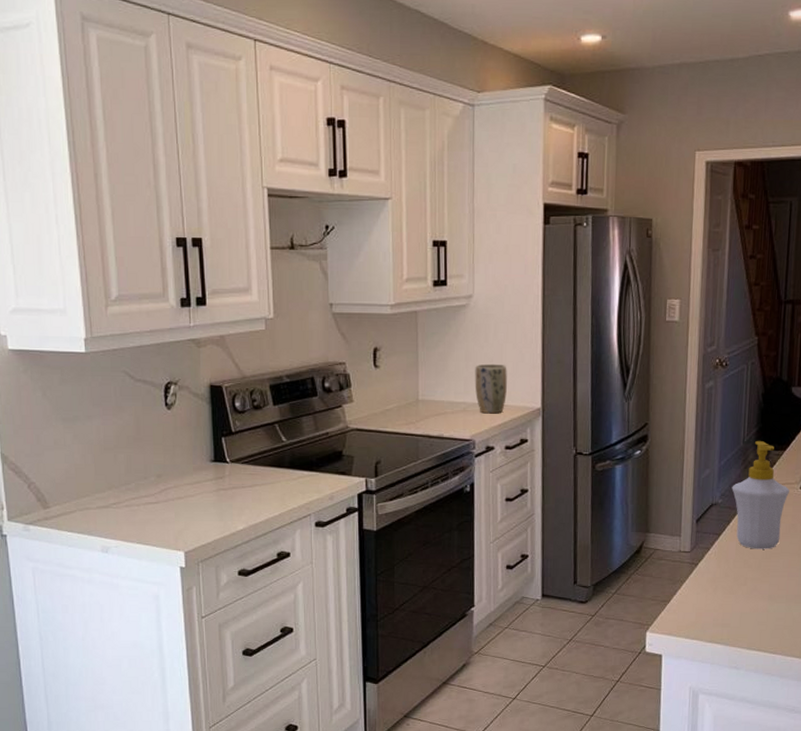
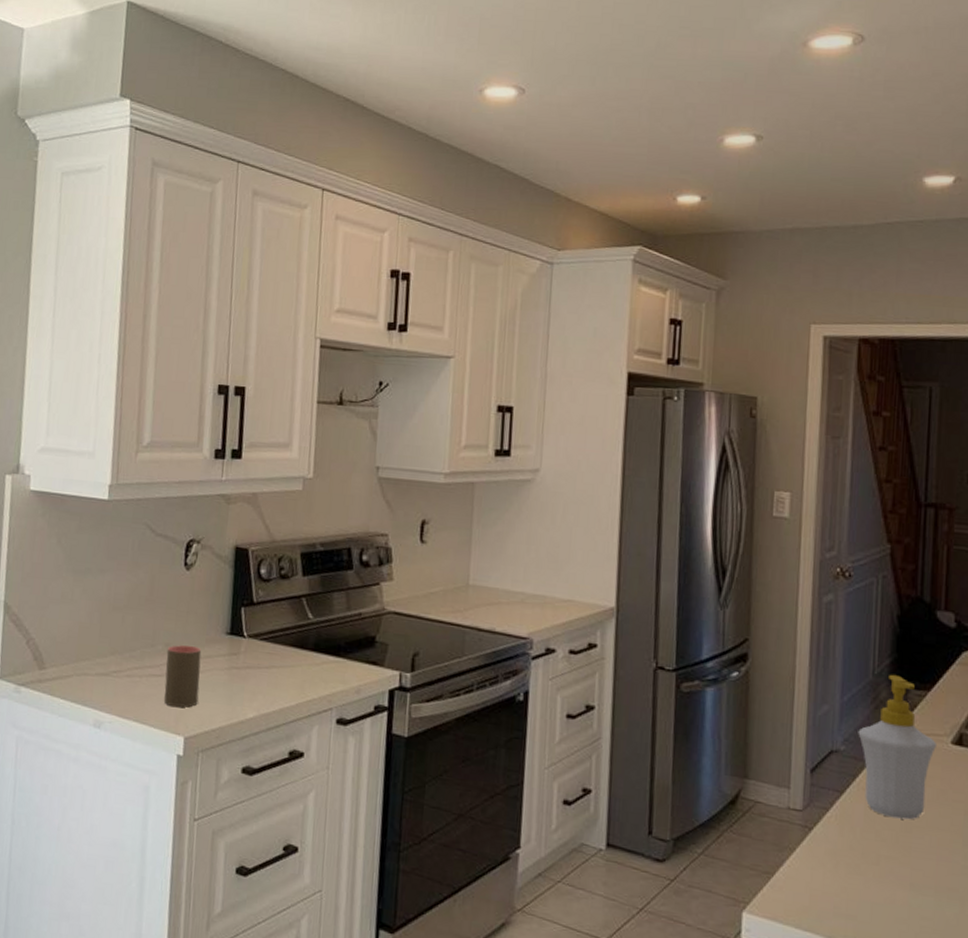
cup: none [159,474,193,528] -> present [164,645,202,708]
plant pot: present [475,363,507,414] -> none [536,549,576,610]

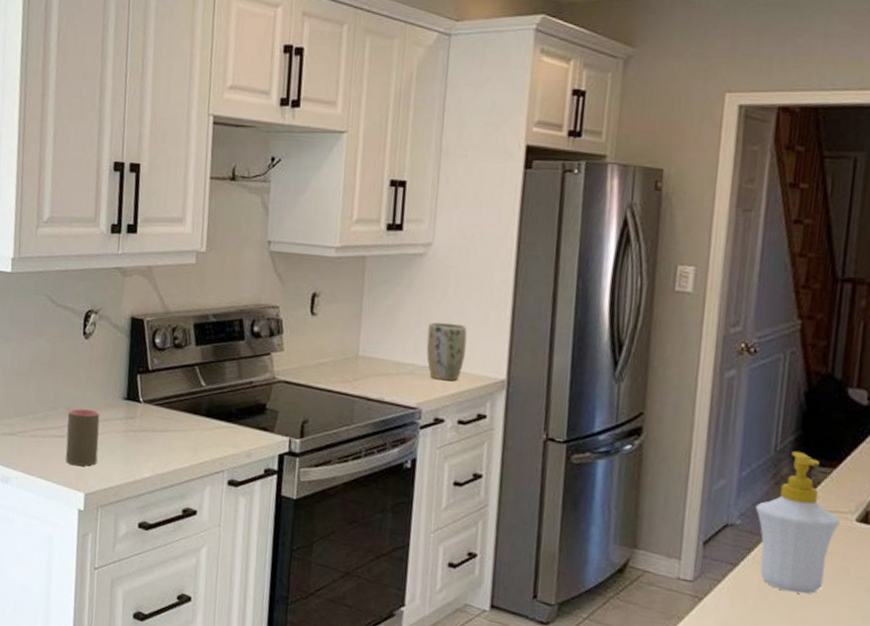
plant pot: none [536,549,576,610] -> present [426,322,467,381]

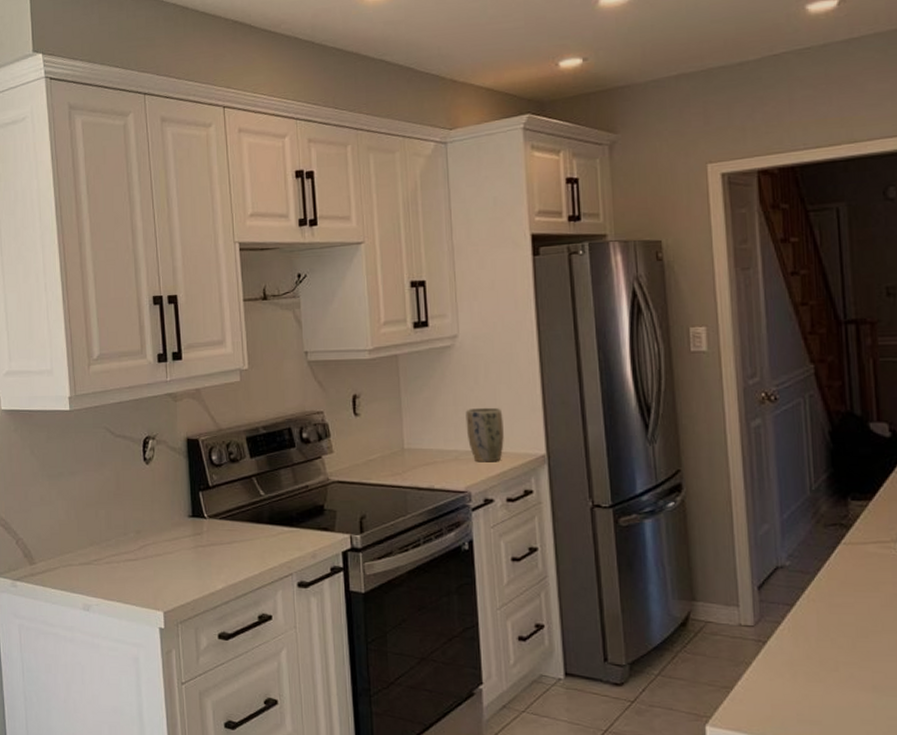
cup: present [65,408,100,466] -> none [138,530,172,586]
soap bottle: present [755,450,840,594] -> none [801,488,884,626]

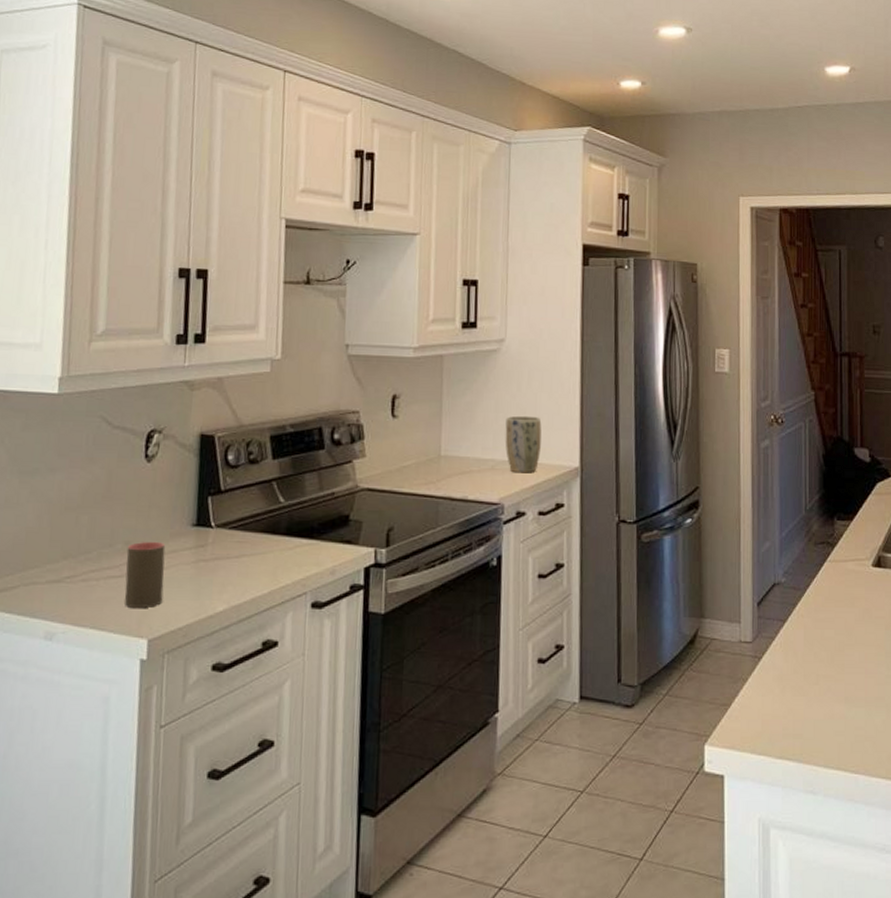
cup: none [138,530,172,586] -> present [124,541,166,609]

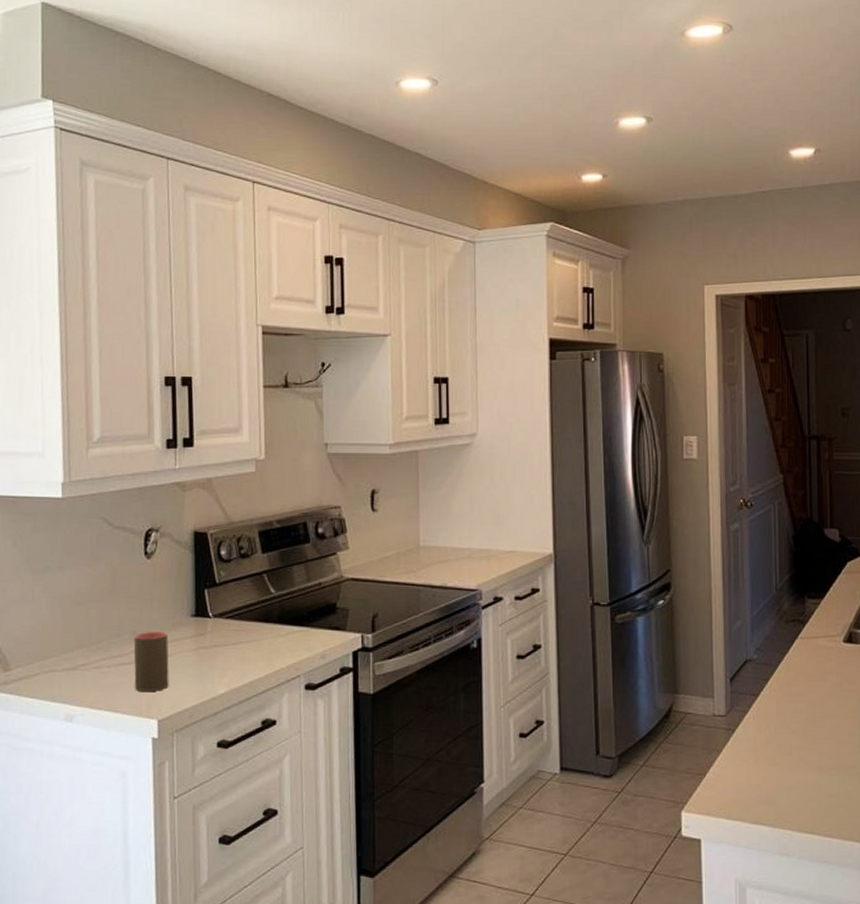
plant pot: present [505,415,542,473] -> none [480,506,515,561]

